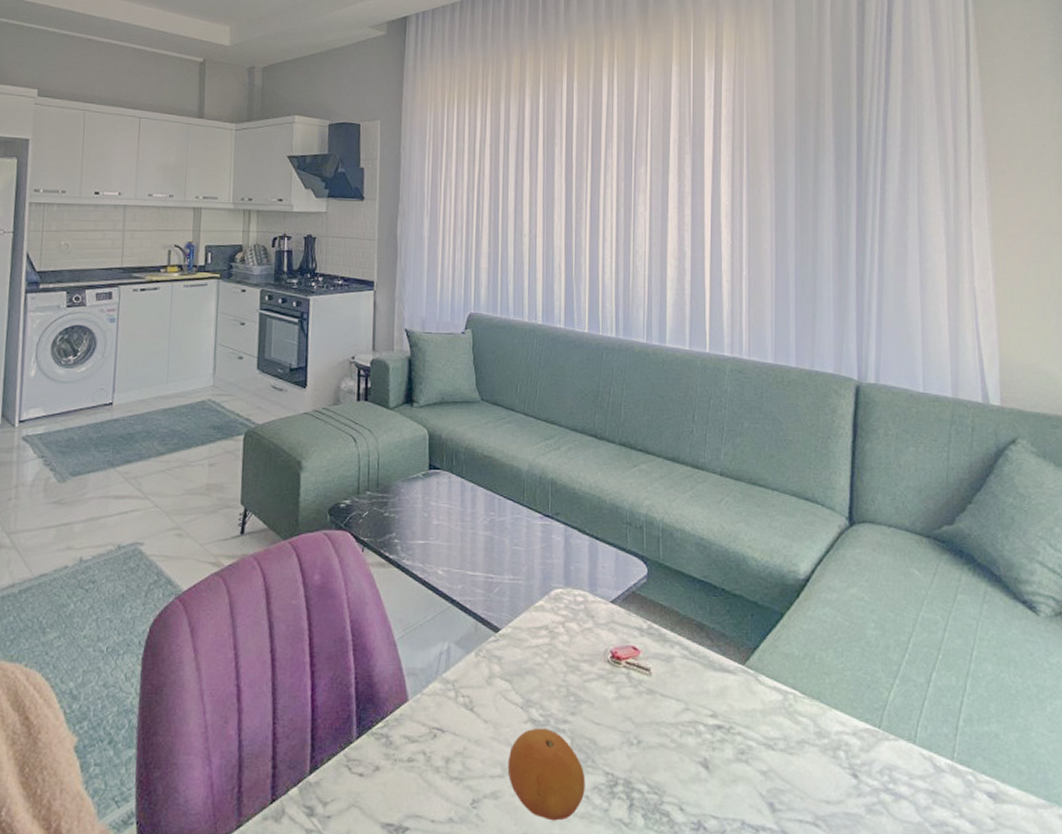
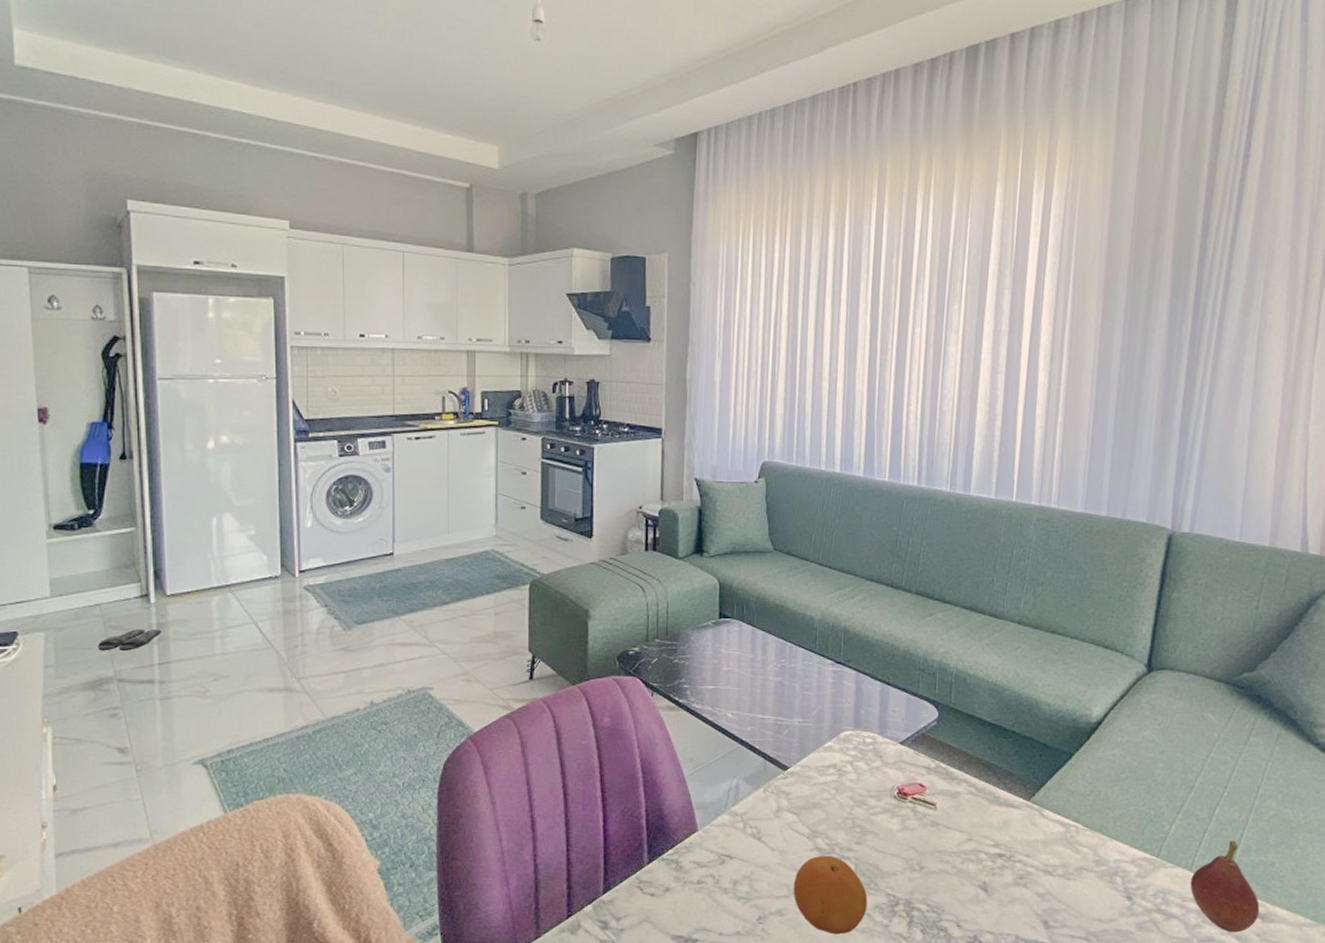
fruit: none [915,709,990,816] -> present [1190,840,1260,933]

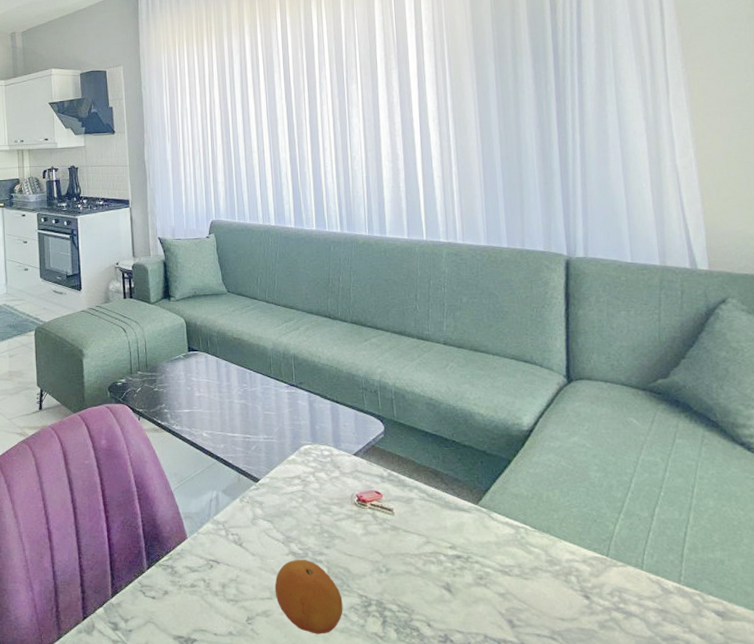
fruit: present [1190,840,1260,933] -> none [643,539,718,631]

